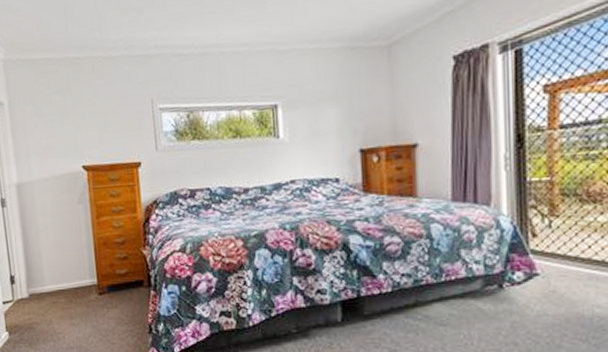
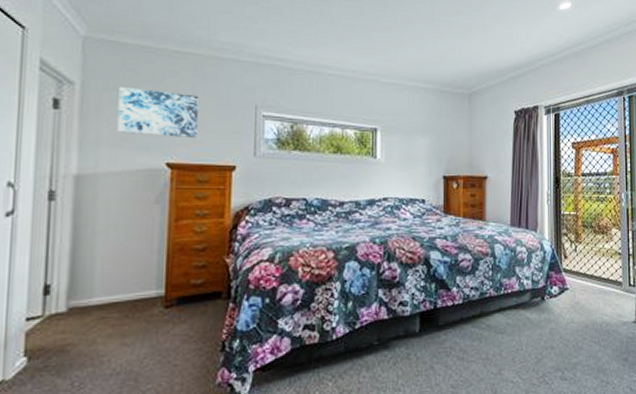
wall art: none [36,98,104,143] -> present [117,87,198,138]

